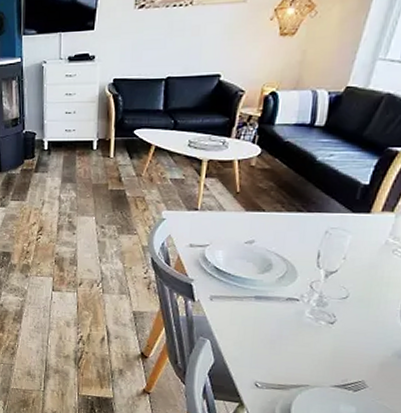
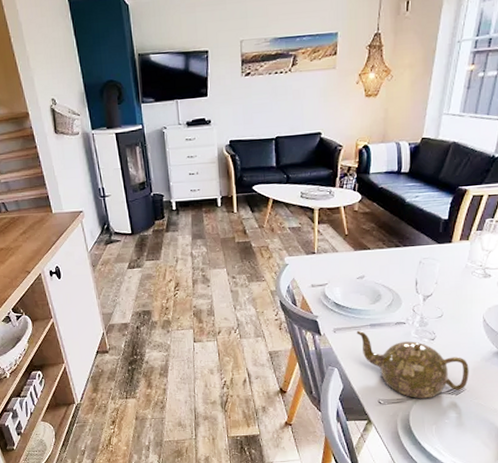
teapot: none [237,301,375,390] -> present [356,330,469,399]

